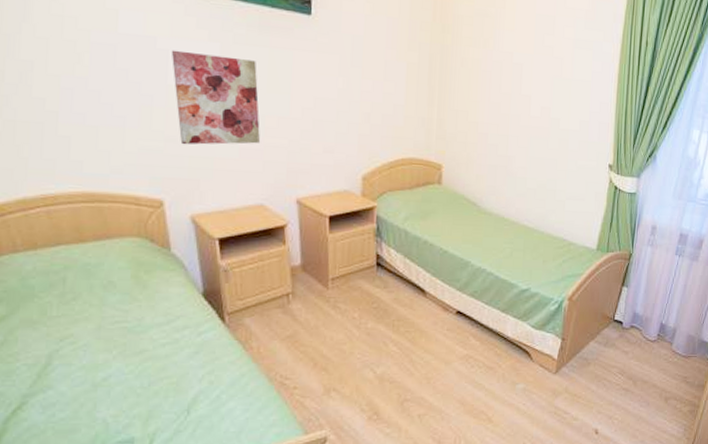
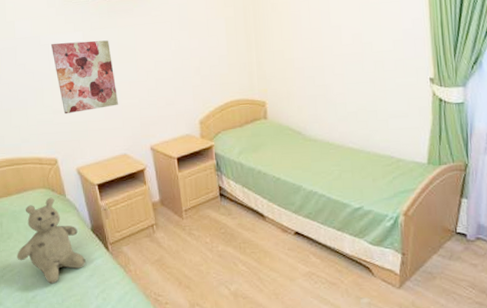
teddy bear: none [84,249,190,362] -> present [17,197,86,284]

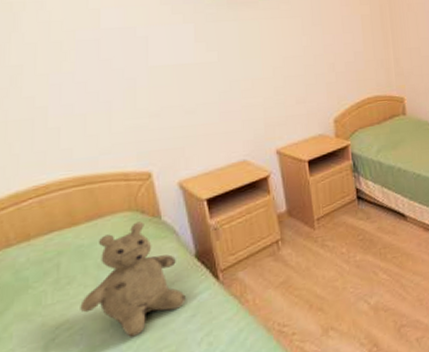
wall art: present [50,40,118,115] -> none [150,34,237,118]

